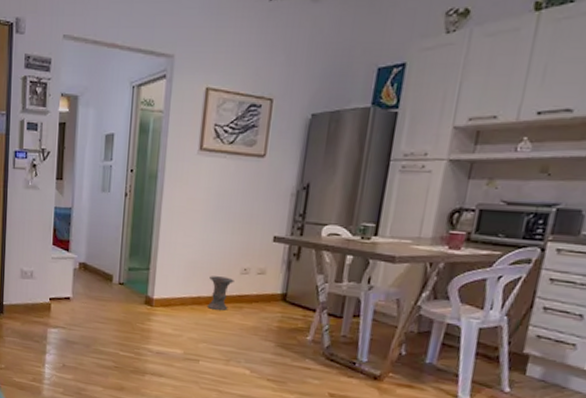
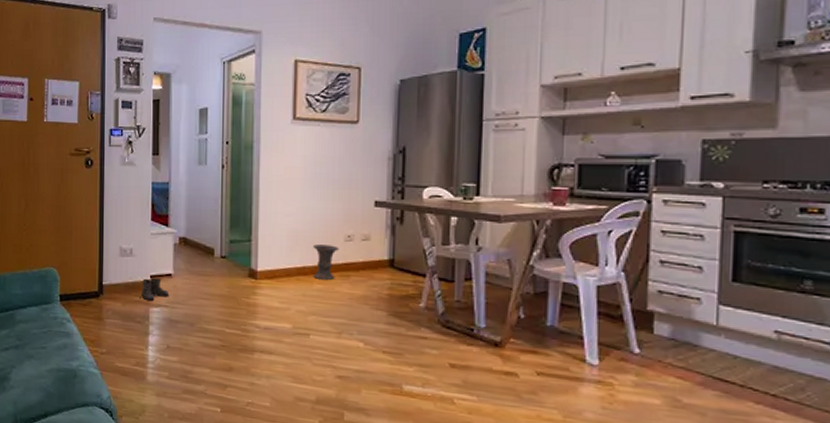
boots: none [40,300,68,323] -> present [141,277,170,302]

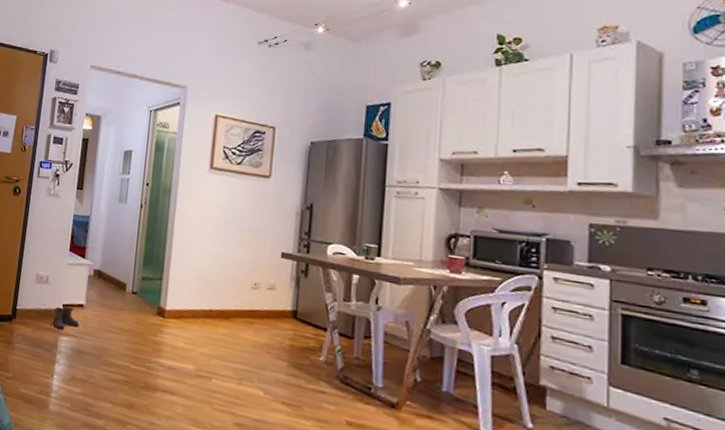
vase: present [313,244,339,280] -> none [218,289,245,325]

